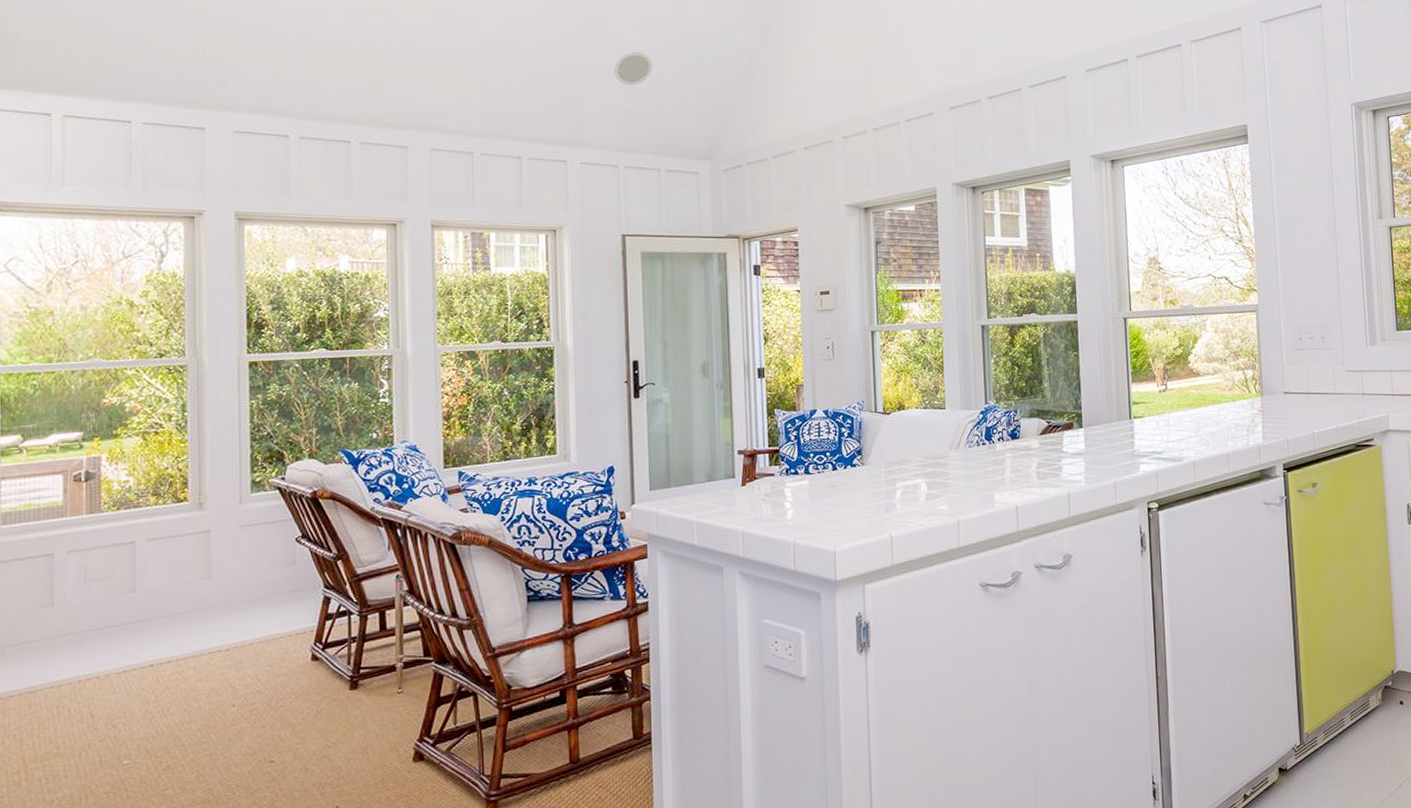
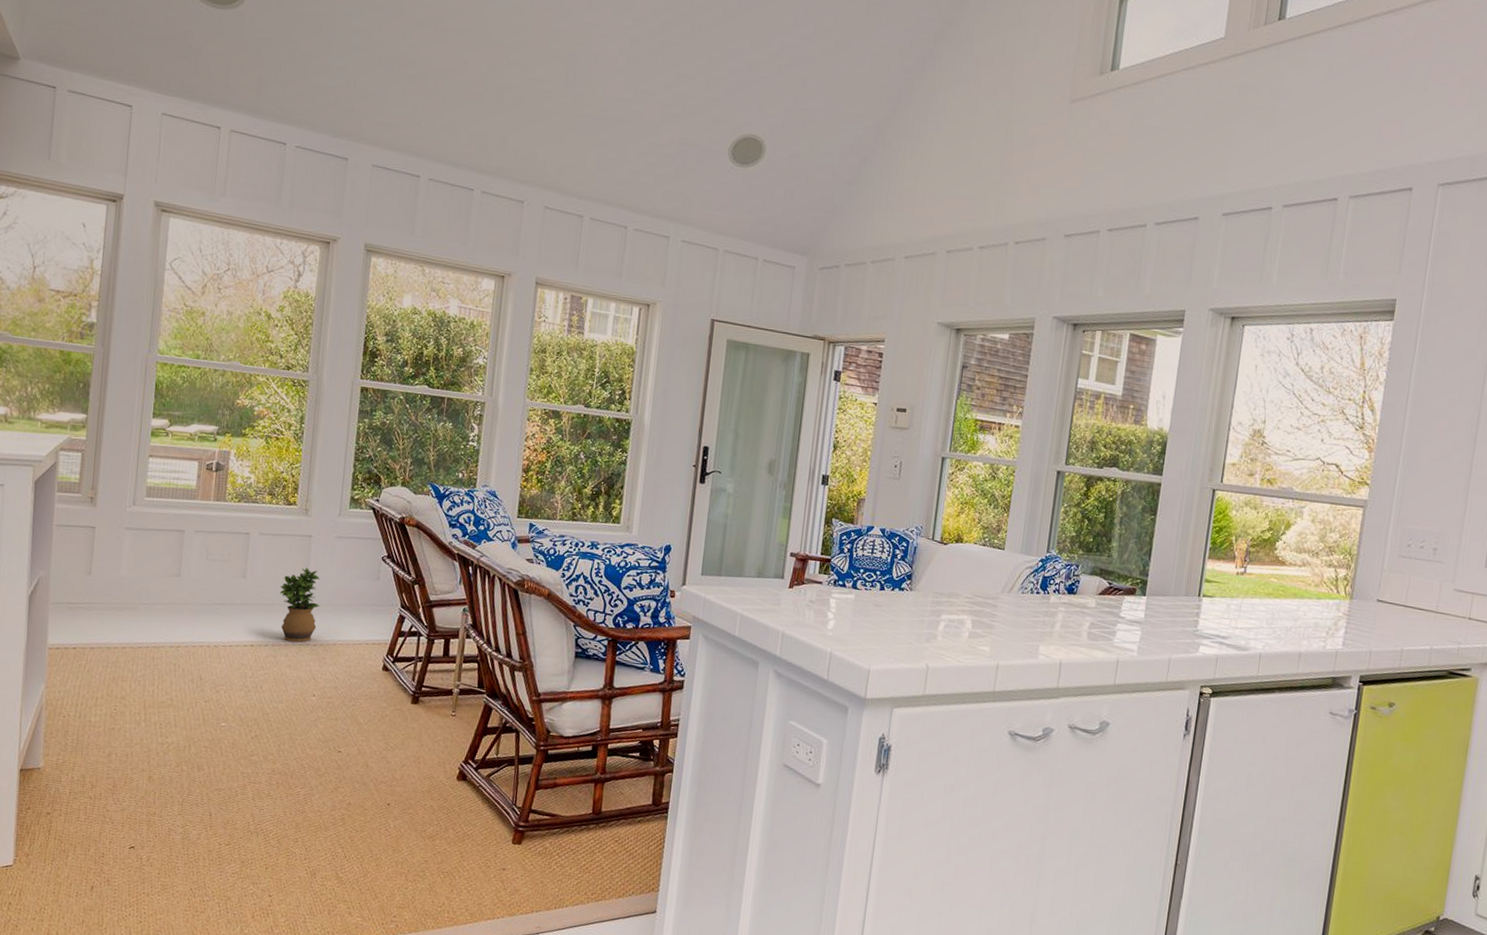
potted plant: none [179,566,229,652] -> present [280,567,320,642]

